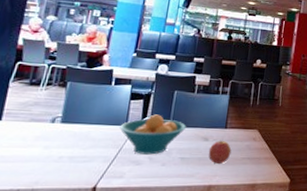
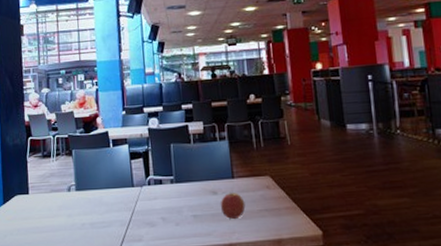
fruit bowl: present [119,114,187,155] -> none [127,171,192,215]

